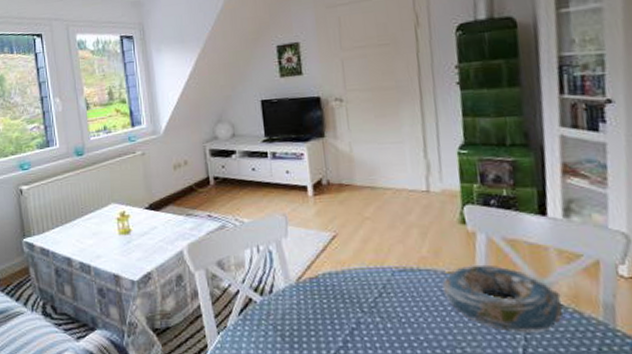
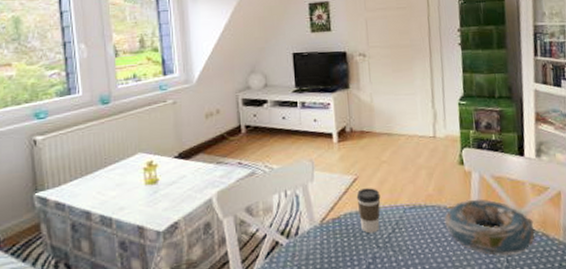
coffee cup: none [336,246,365,297] -> present [356,188,381,234]

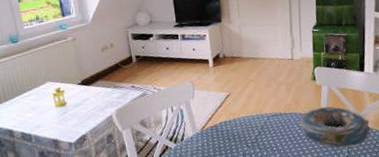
coffee cup: present [356,188,381,234] -> none [229,101,249,137]

